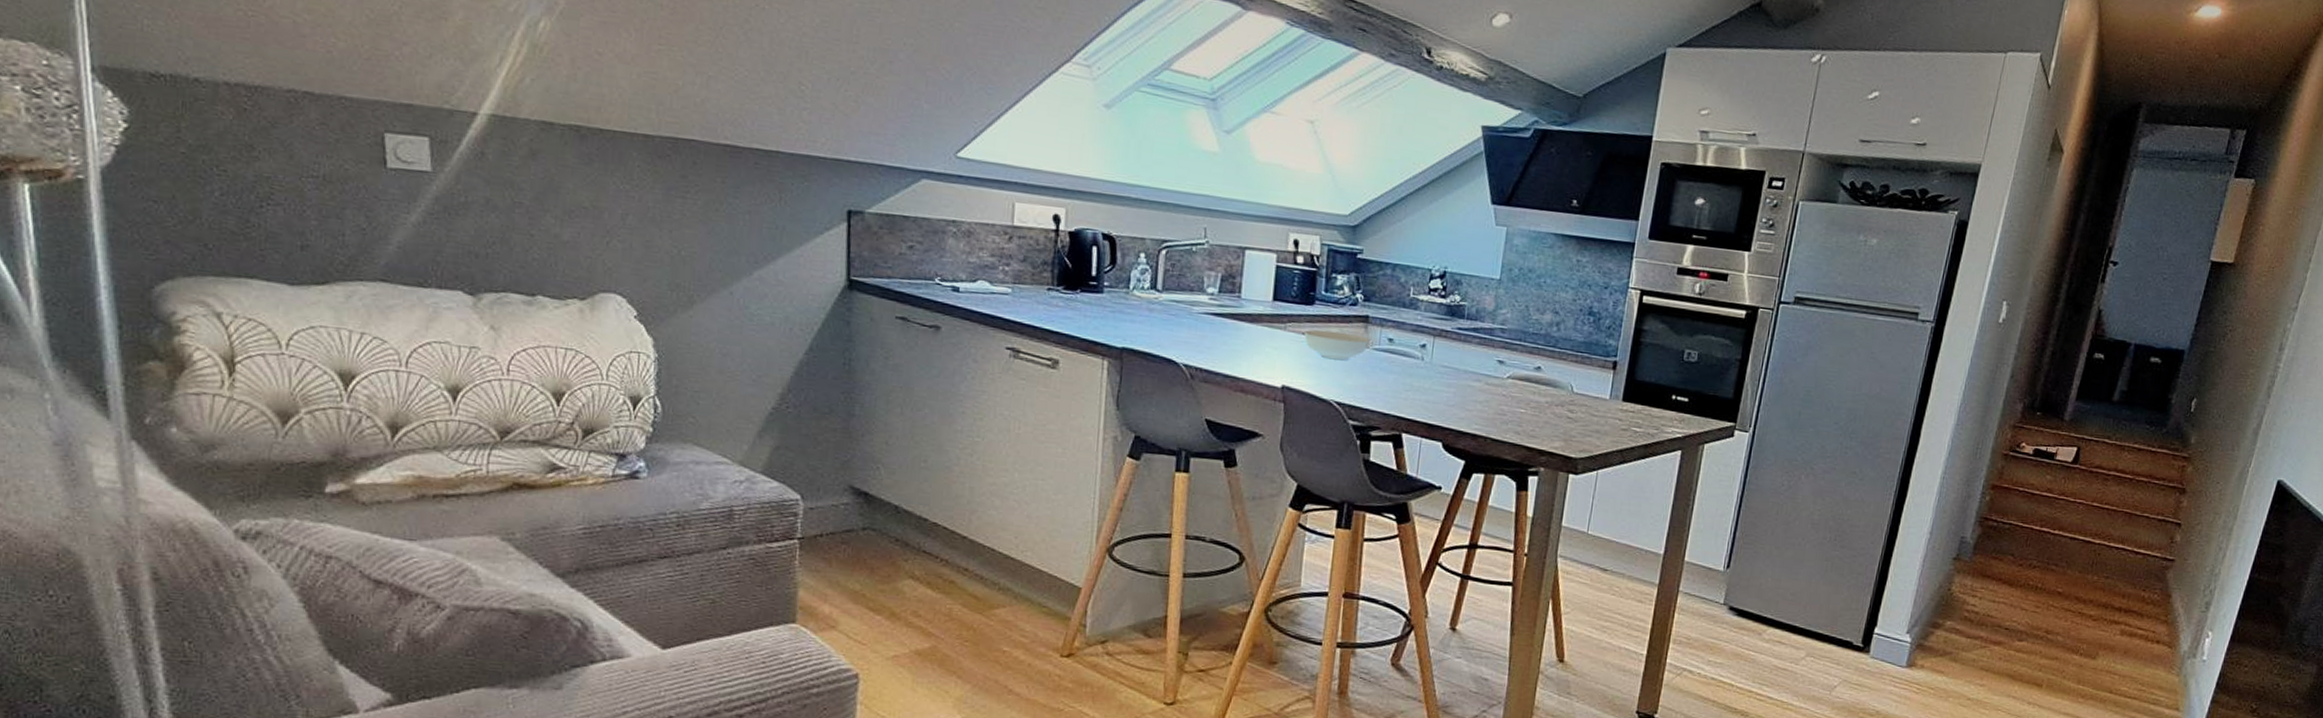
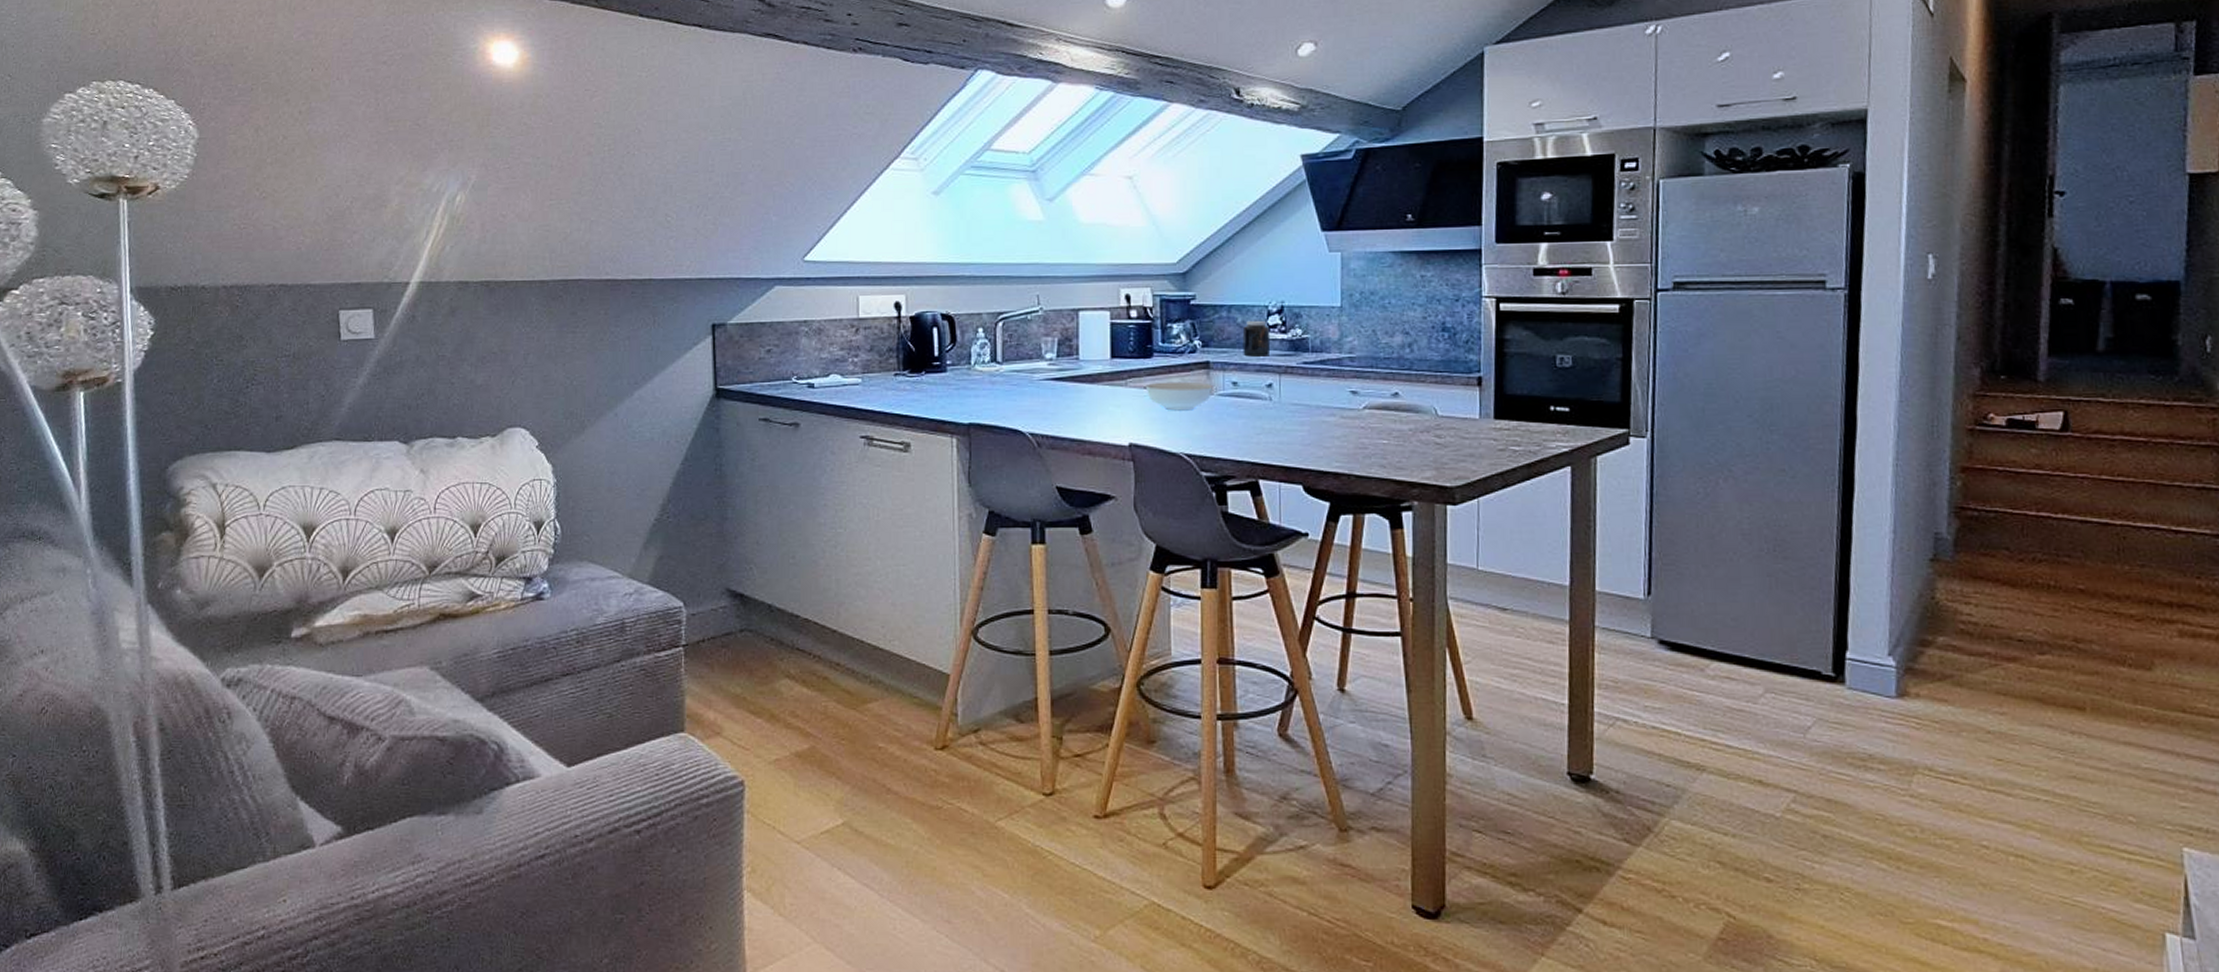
jar: none [1402,281,1431,318] -> present [1242,320,1271,357]

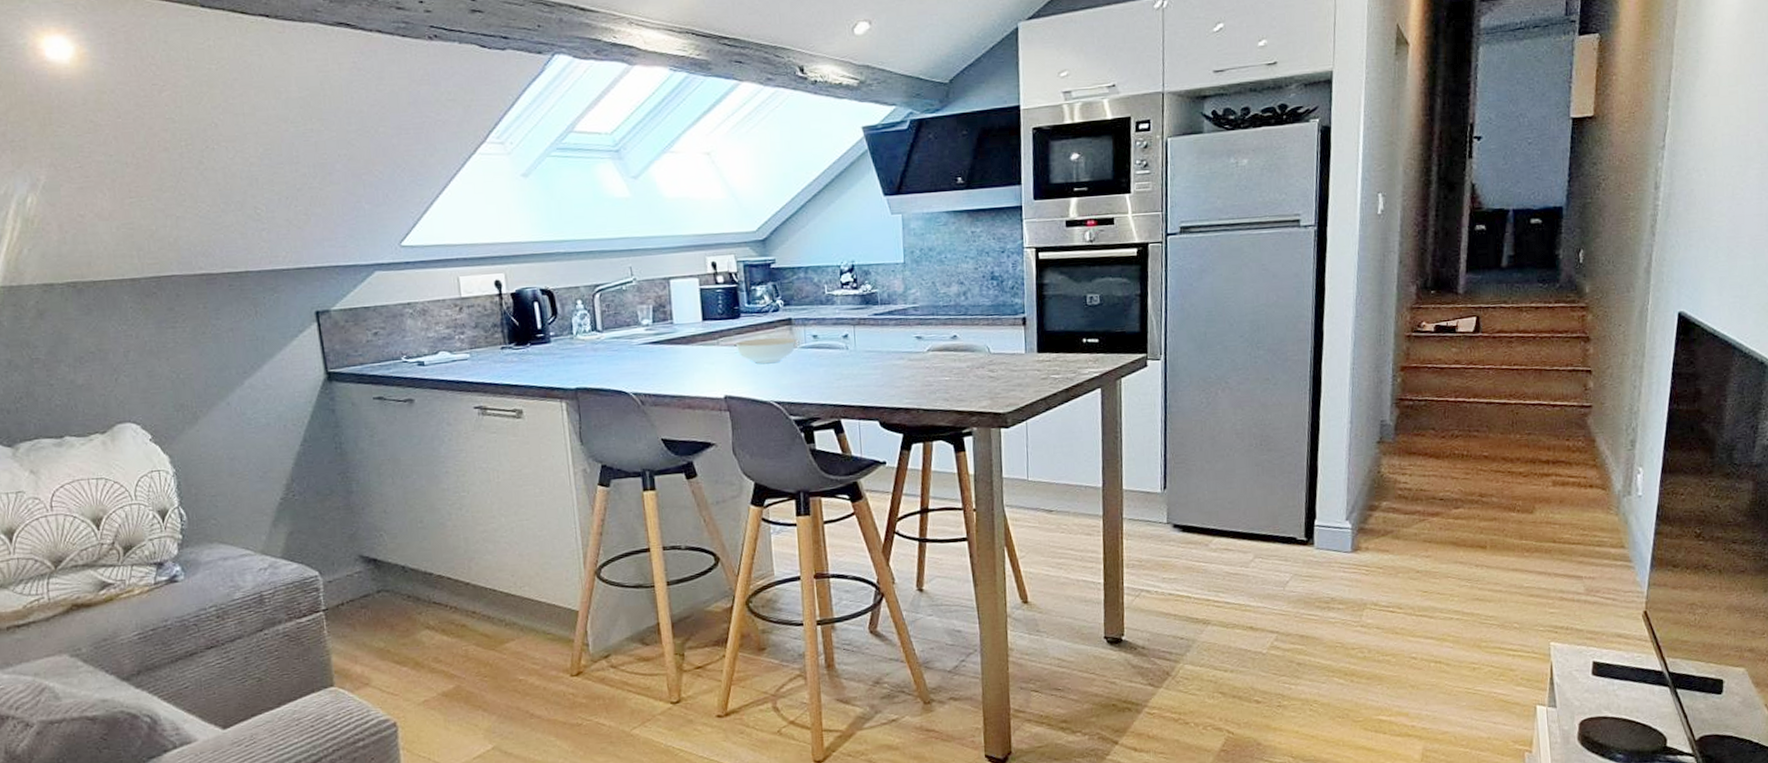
jar: present [1242,320,1271,357] -> none [819,279,845,312]

